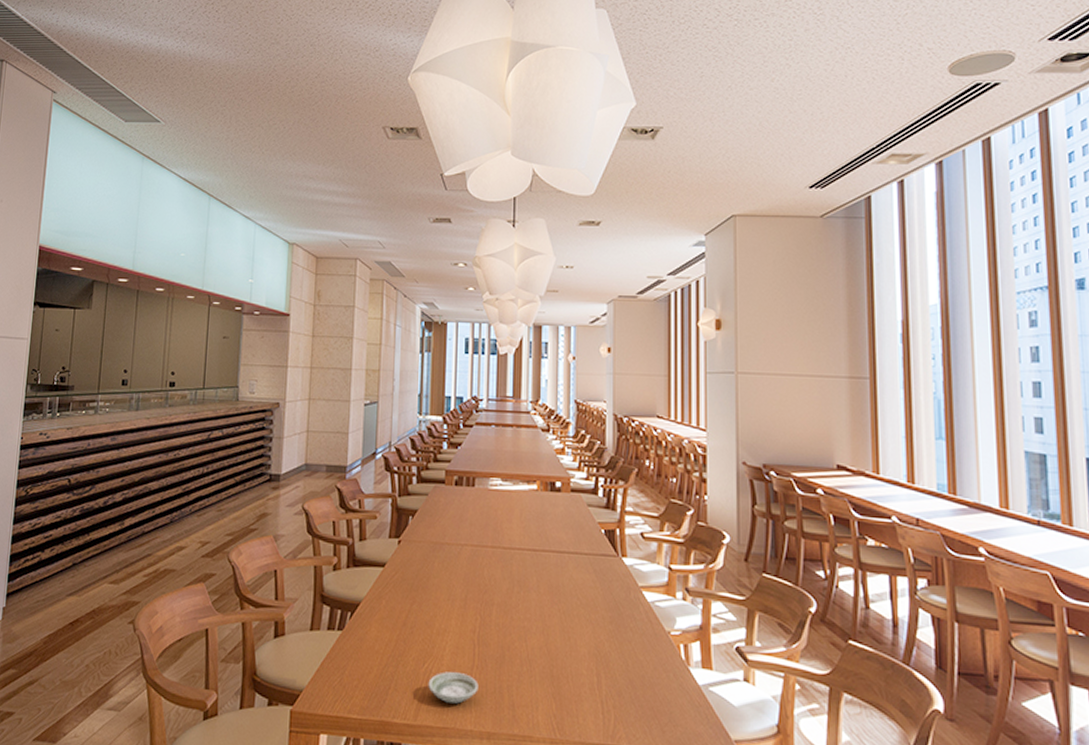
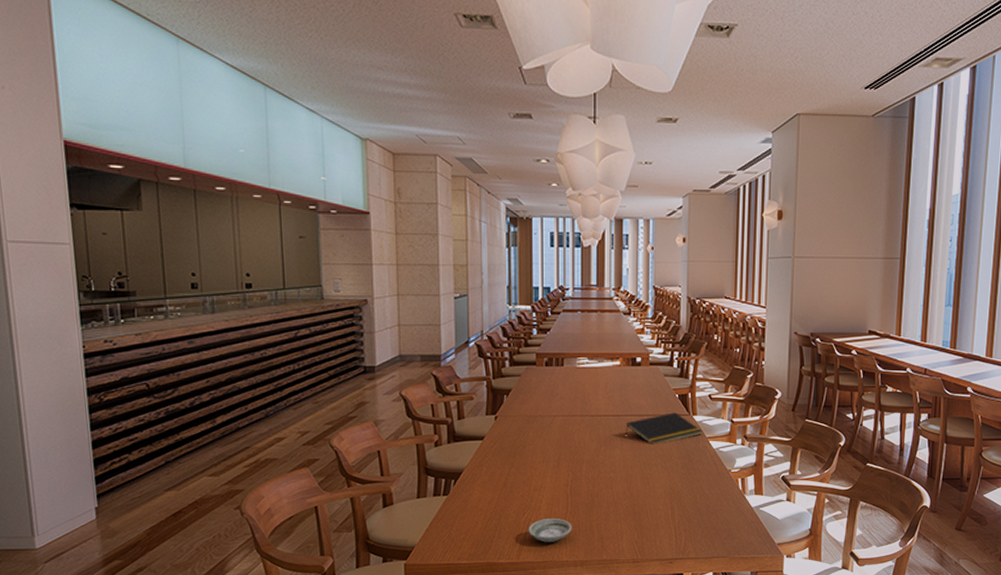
notepad: none [542,551,634,590] -> present [625,413,702,444]

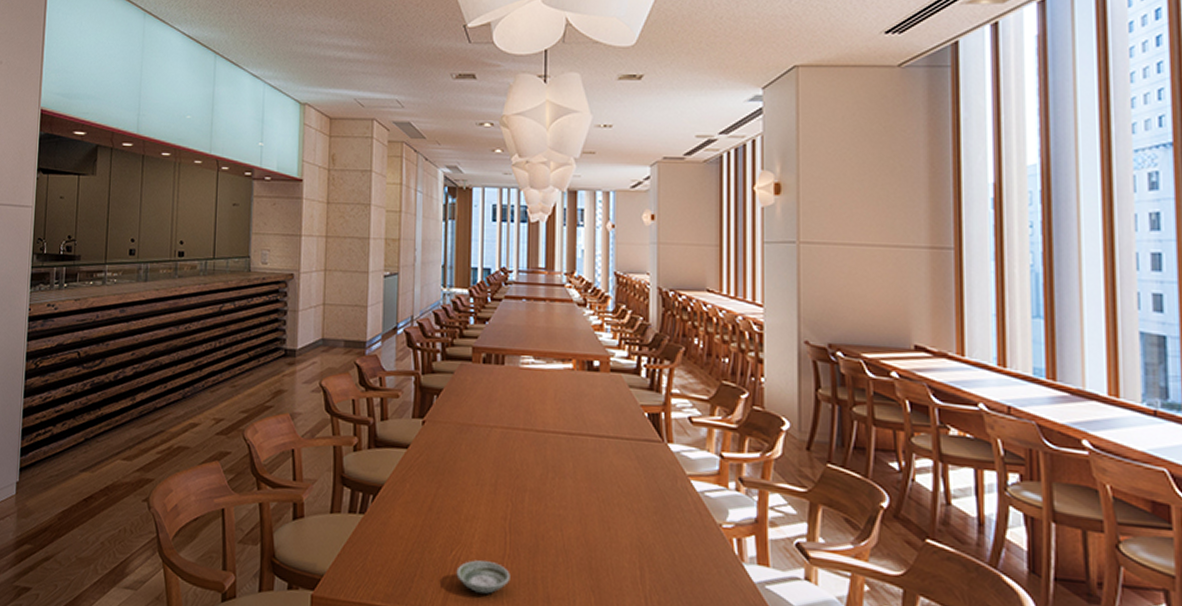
notepad: present [625,413,702,444] -> none [579,436,681,477]

